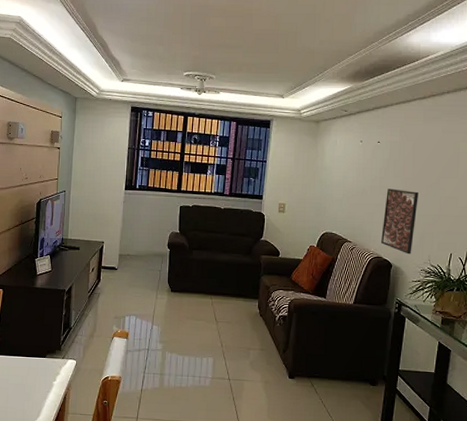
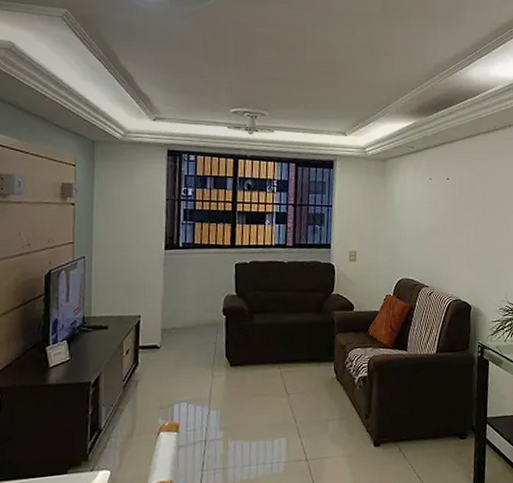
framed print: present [381,188,419,255] -> none [458,226,491,294]

